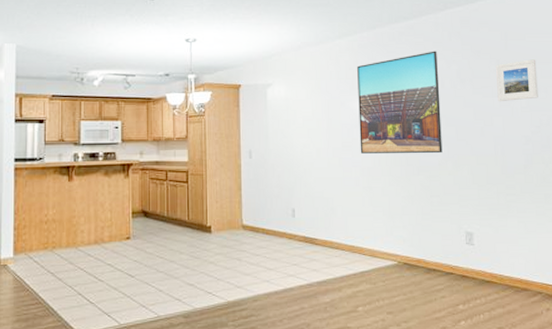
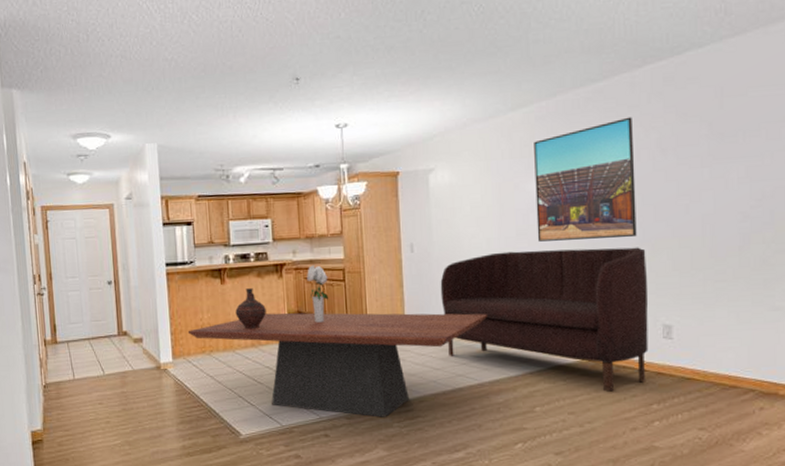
dining table: none [31,211,316,316] -> present [187,312,487,417]
ceramic jug: none [81,186,111,227] -> present [235,288,266,330]
bouquet: none [151,165,172,222] -> present [306,264,329,323]
sofa: none [275,161,454,293] -> present [440,247,649,392]
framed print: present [496,59,538,101] -> none [707,118,761,172]

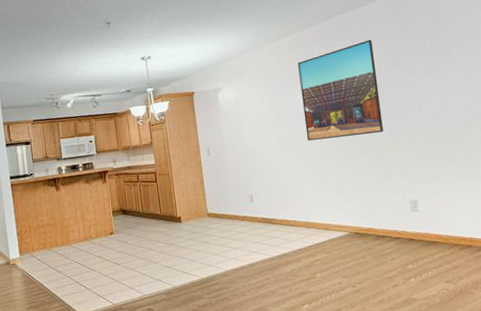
dining table: present [187,312,487,417] -> none [31,201,272,291]
ceramic jug: present [235,288,266,330] -> none [69,192,95,227]
bouquet: present [306,264,329,323] -> none [125,170,145,217]
sofa: present [440,247,649,392] -> none [233,140,401,257]

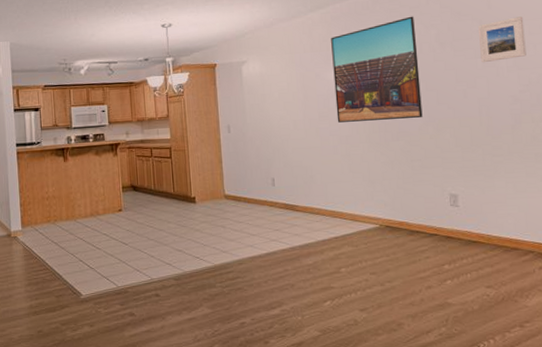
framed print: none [429,35,473,79] -> present [478,16,527,62]

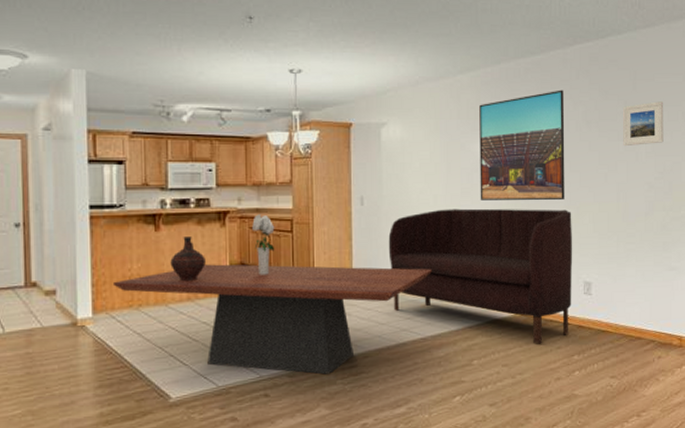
dining table: none [35,185,296,278] -> present [112,264,432,375]
ceramic jug: none [76,165,103,201] -> present [170,237,206,282]
bouquet: none [138,143,158,195] -> present [251,213,275,275]
sofa: none [254,126,438,254] -> present [388,208,573,344]

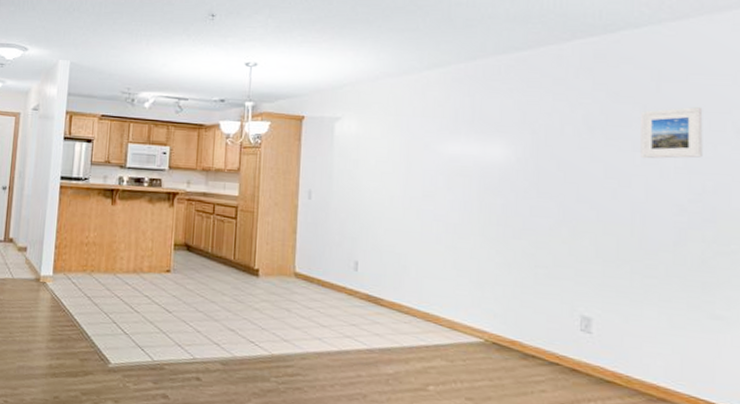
dining table: present [112,264,432,375] -> none [72,240,383,370]
ceramic jug: present [170,237,206,282] -> none [122,212,153,255]
bouquet: present [251,213,275,275] -> none [197,197,220,258]
sofa: present [388,208,573,344] -> none [335,211,566,382]
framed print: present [479,90,565,201] -> none [445,89,558,216]

